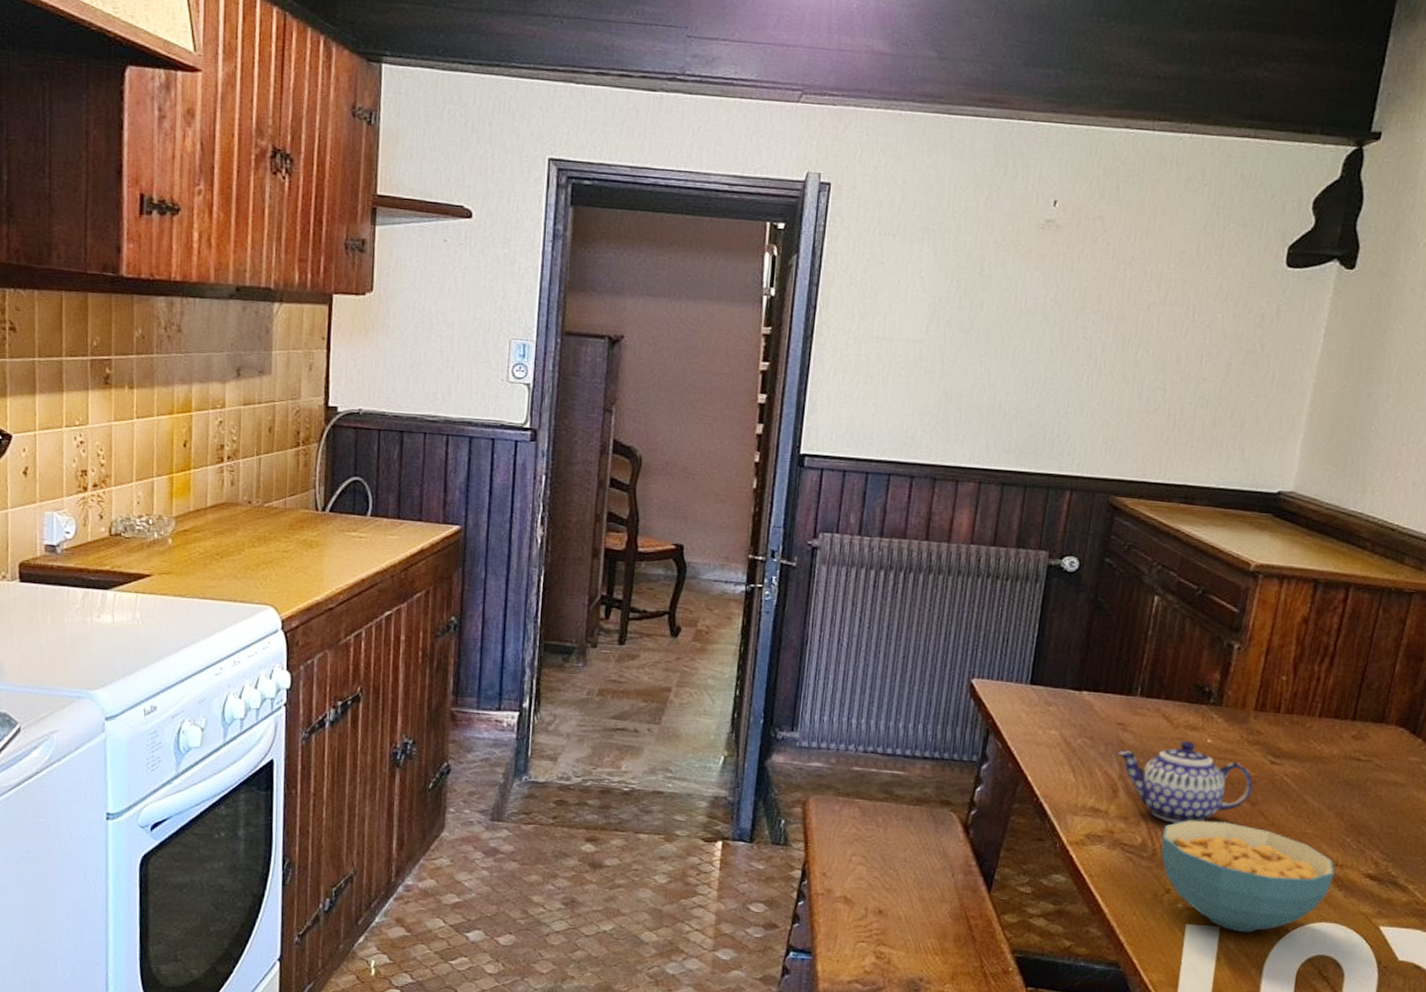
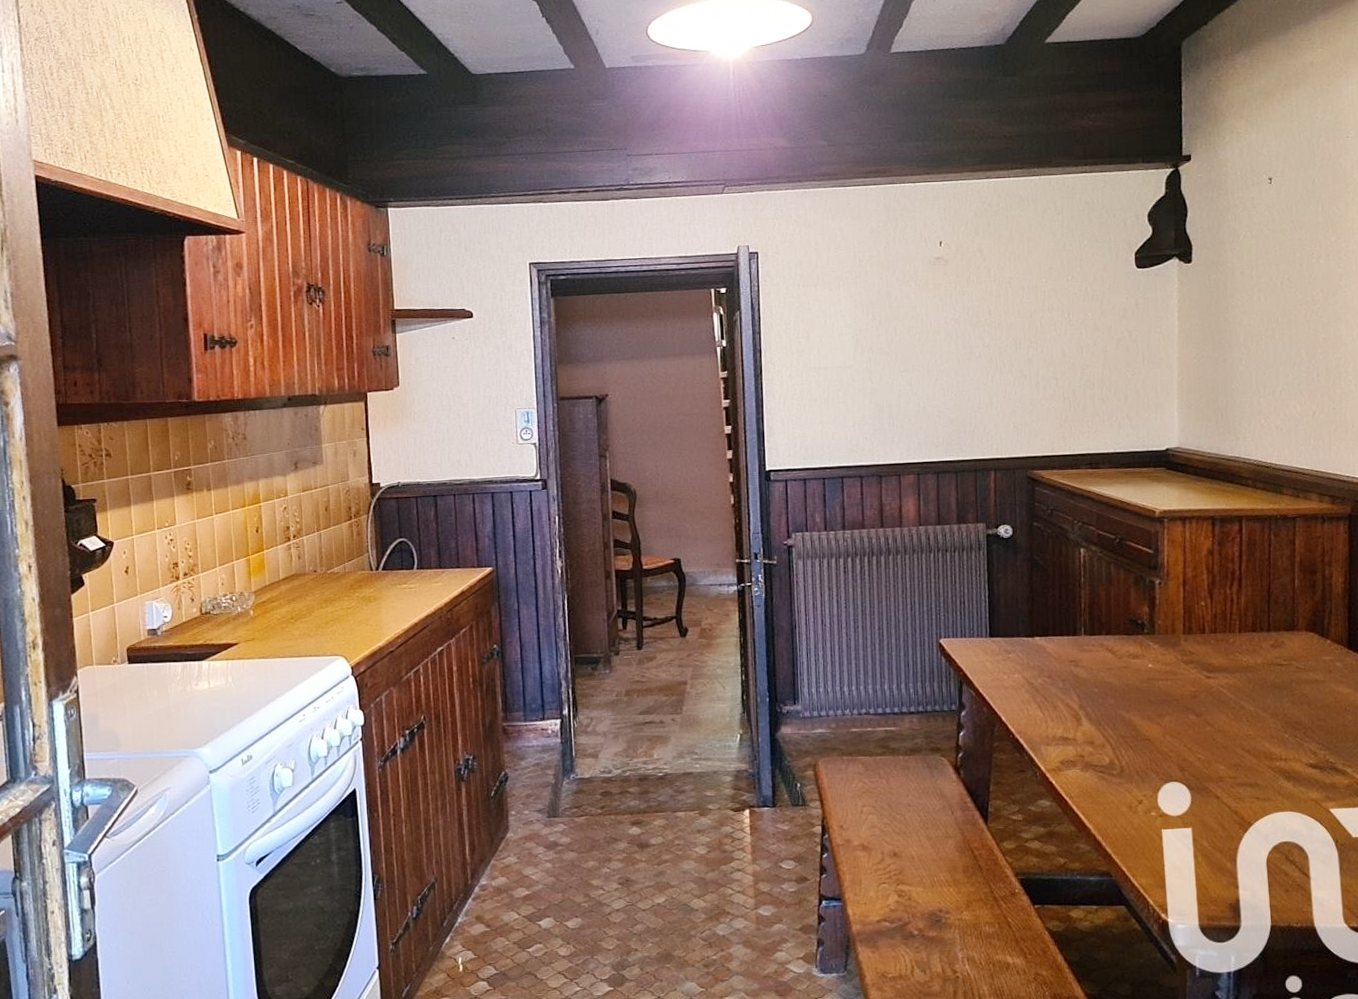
teapot: present [1117,740,1254,824] -> none [1074,667,1196,742]
cereal bowl: present [1161,819,1335,933] -> none [1126,734,1281,830]

